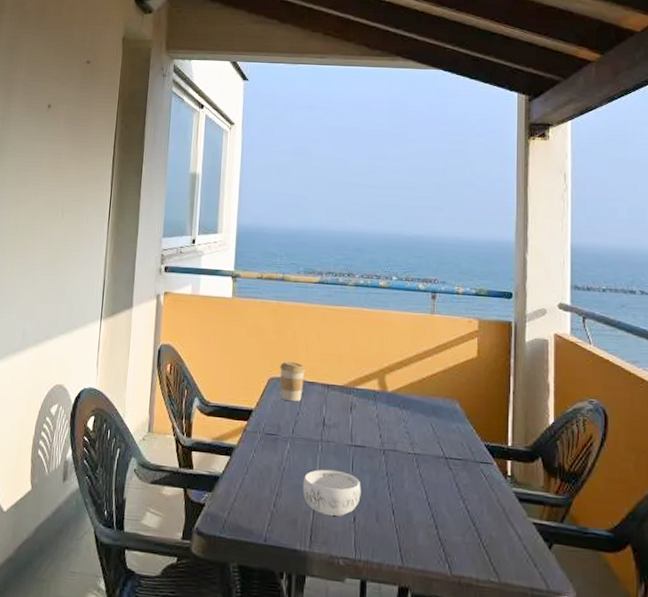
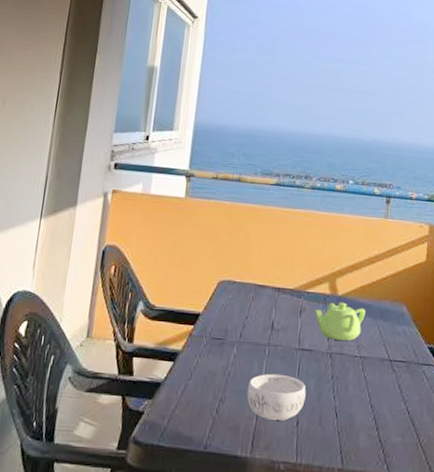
coffee cup: present [280,361,306,402] -> none [230,264,257,306]
teapot: none [365,398,417,438] -> present [315,302,365,341]

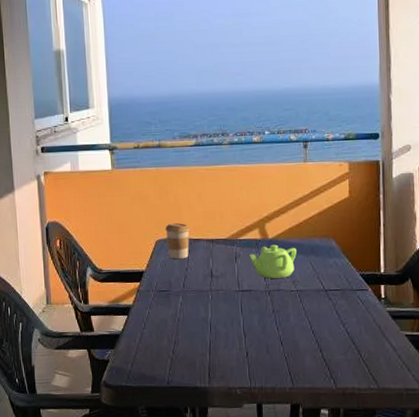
coffee cup: none [230,264,257,306] -> present [165,223,190,260]
decorative bowl: present [246,373,306,422] -> none [197,314,251,354]

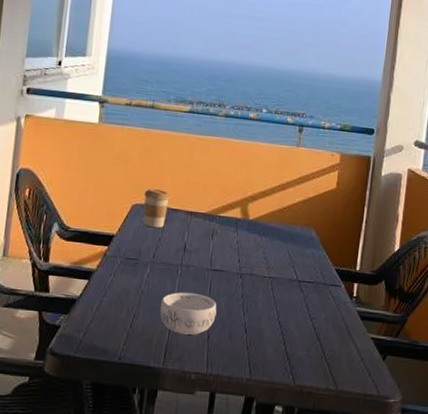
decorative bowl: none [197,314,251,354] -> present [159,292,217,336]
teapot: present [249,244,297,279] -> none [226,226,276,263]

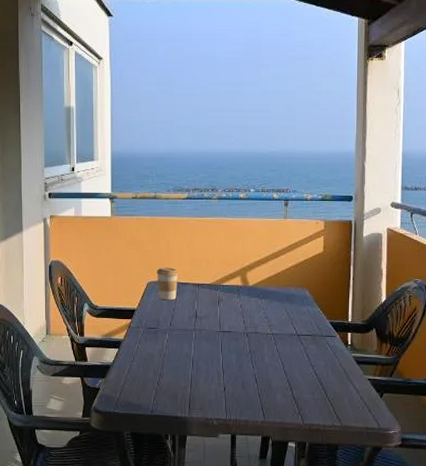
decorative bowl: present [159,292,217,336] -> none [181,352,229,389]

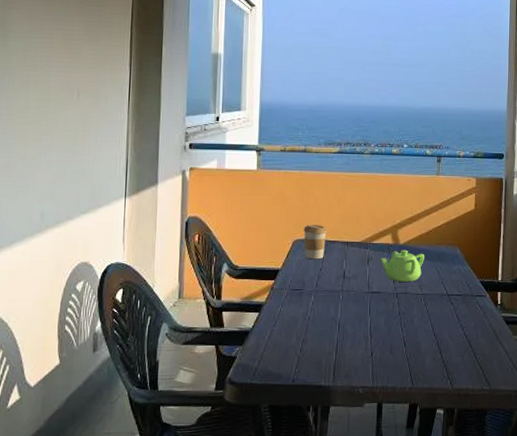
teapot: none [231,291,273,322] -> present [381,250,424,282]

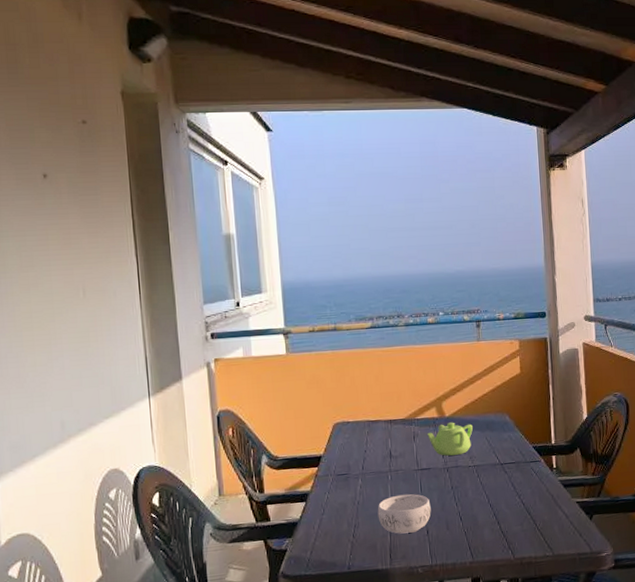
coffee cup: present [303,225,327,260] -> none [343,405,368,442]
decorative bowl: none [326,314,377,354] -> present [377,494,431,534]

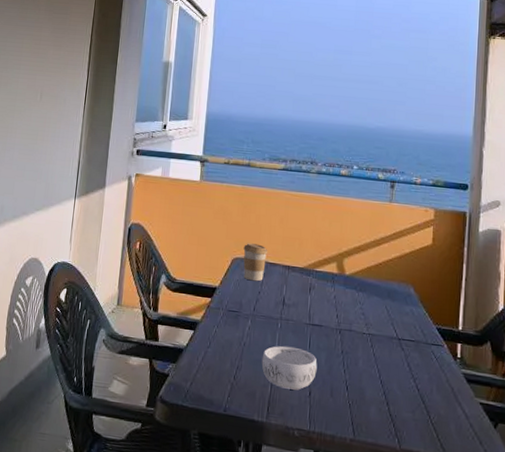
coffee cup: none [343,405,368,442] -> present [243,243,268,282]
teapot: present [427,422,473,456] -> none [324,281,373,319]

